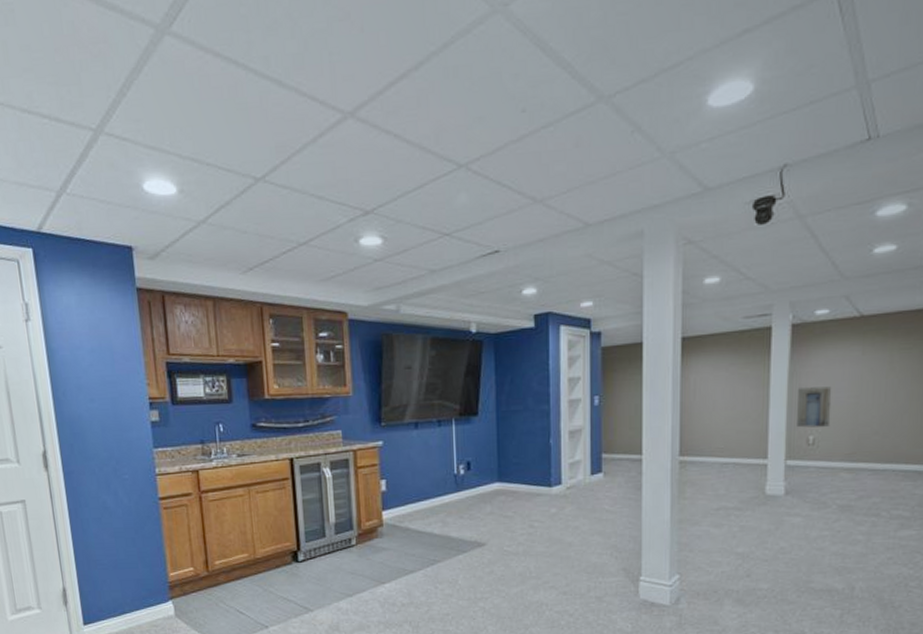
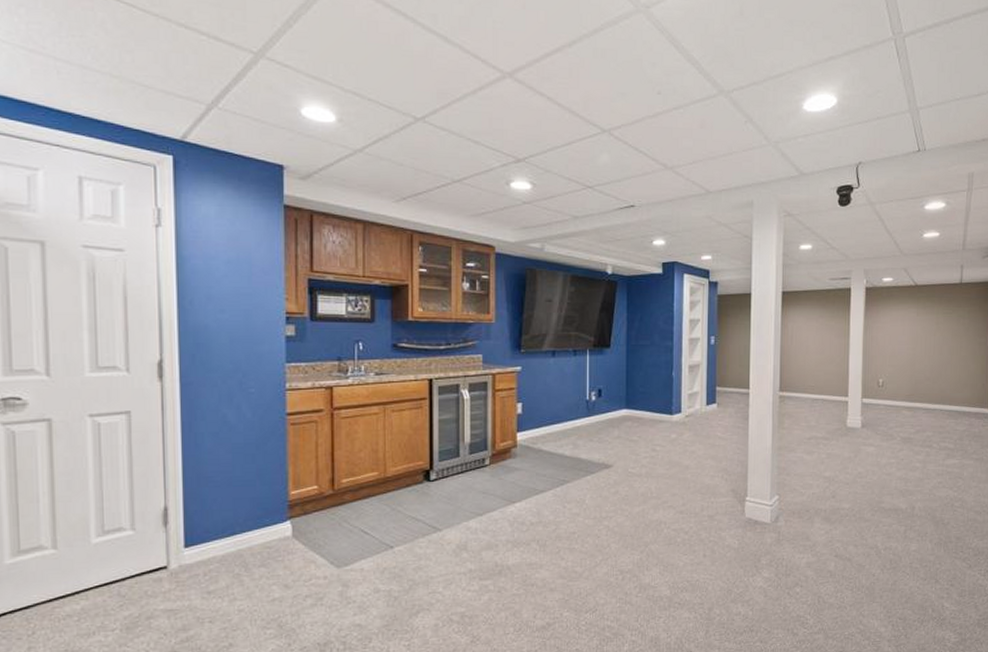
wall art: present [797,386,832,428] -> none [870,339,896,372]

